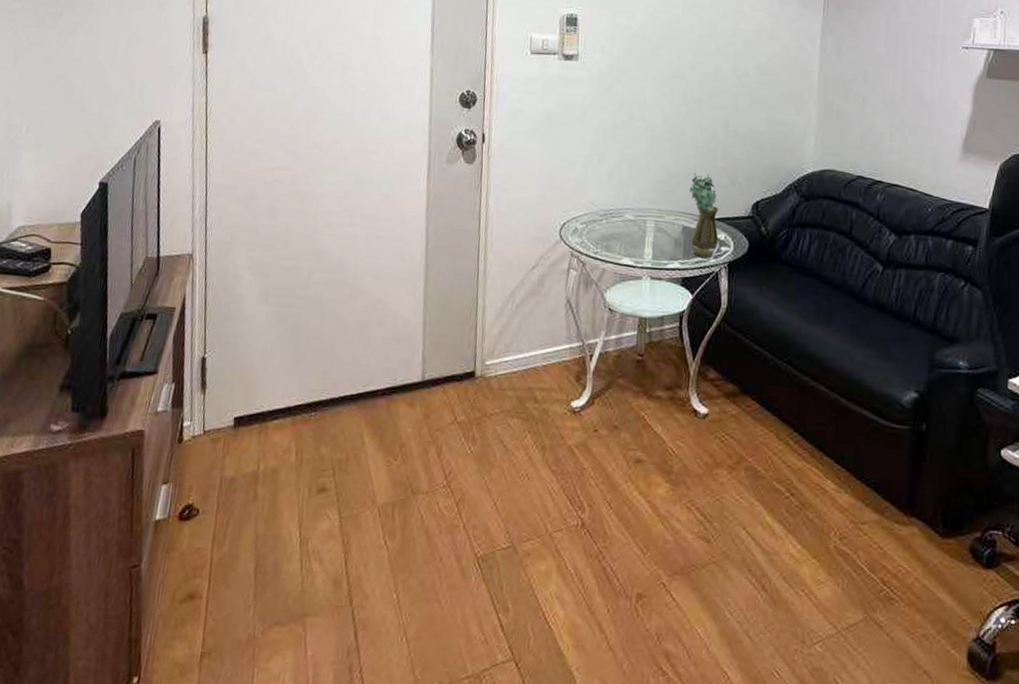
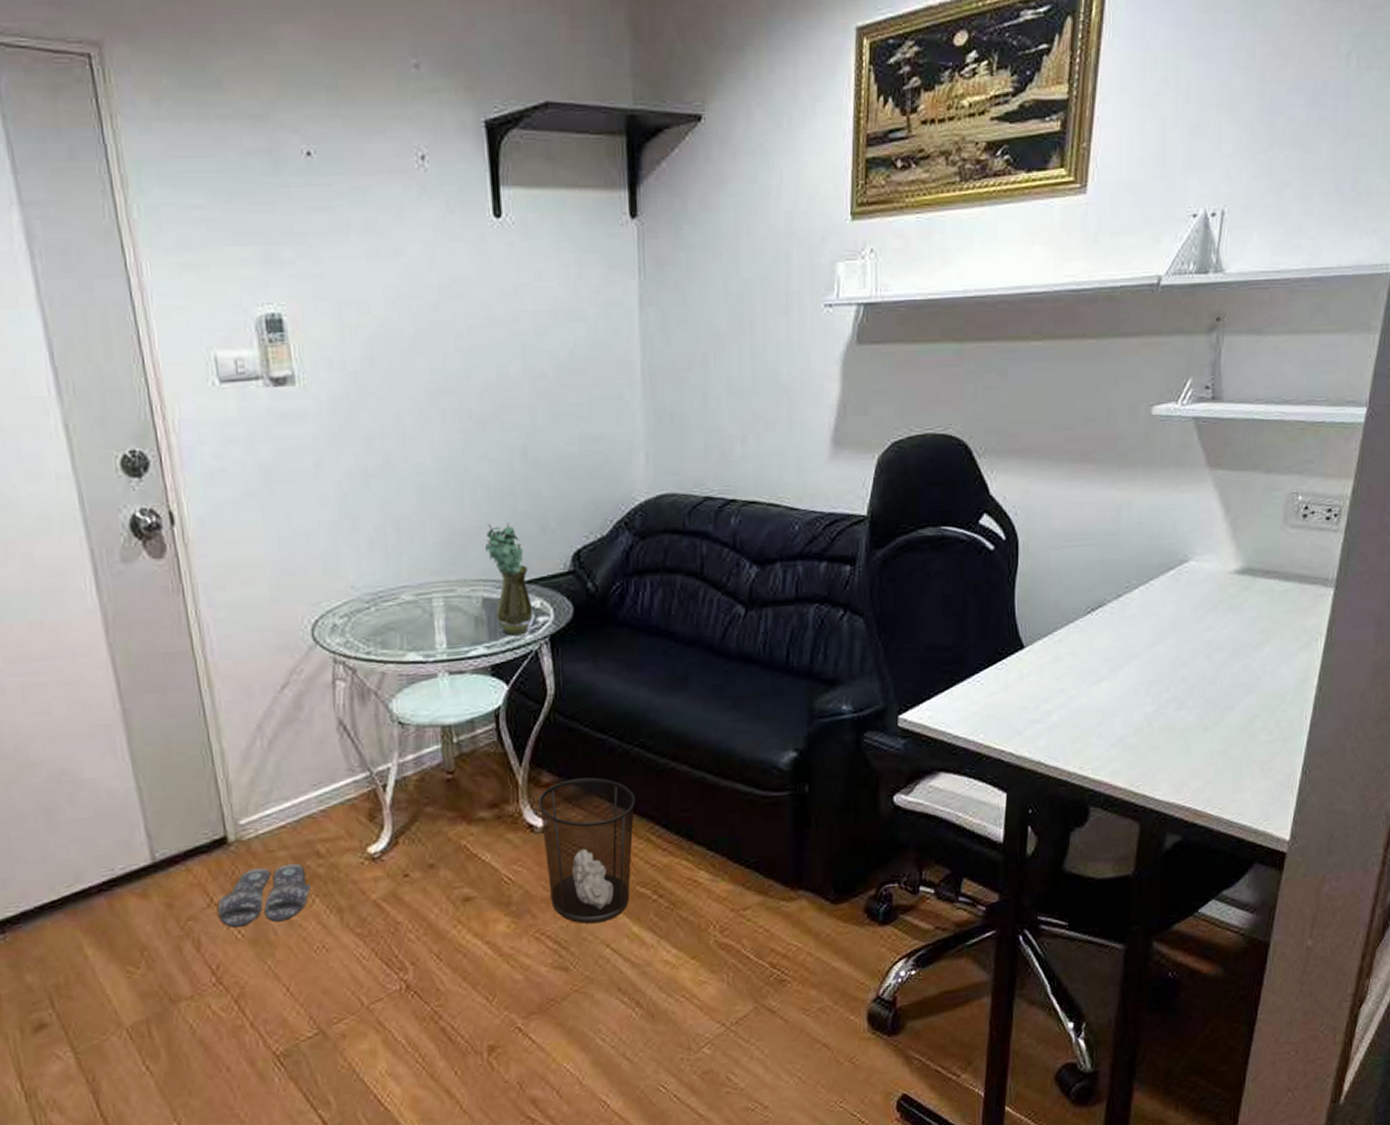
slippers: none [458,400,526,447] -> present [218,863,311,928]
waste bin: none [703,379,781,507] -> present [538,777,636,924]

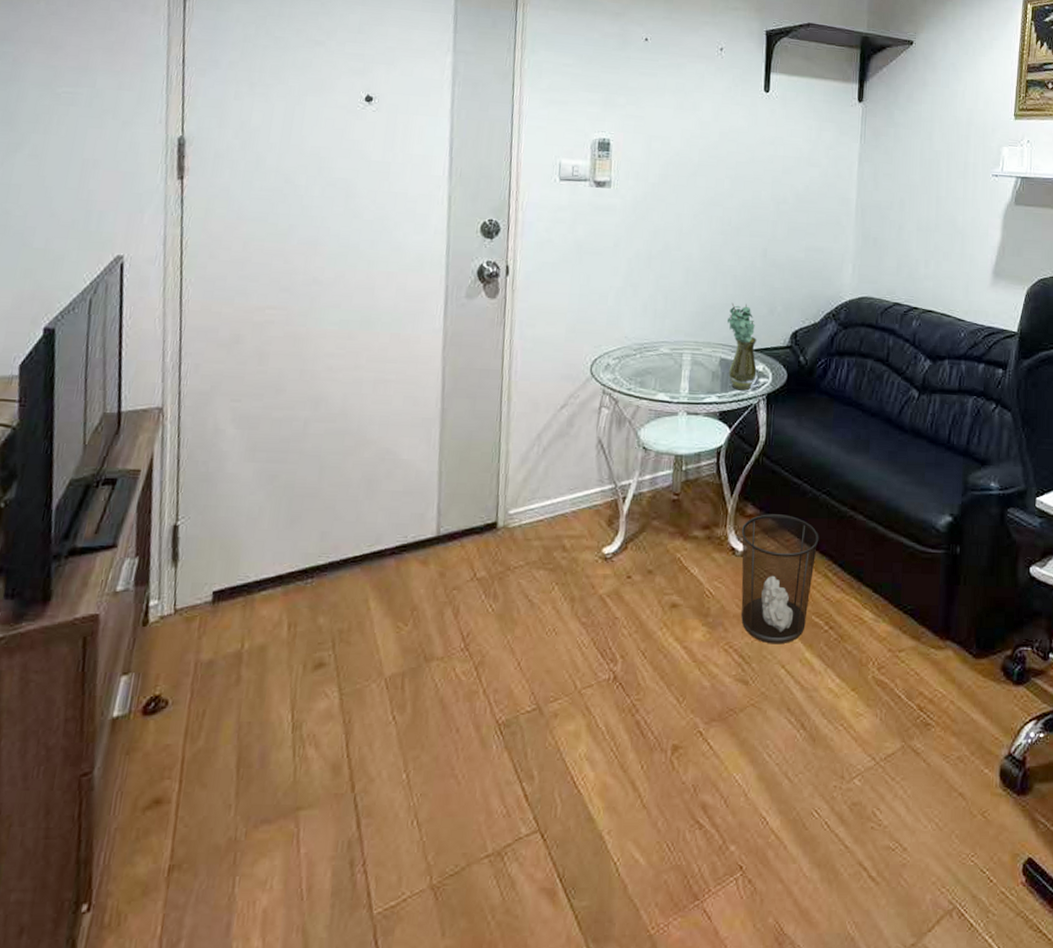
slippers: present [218,863,311,928] -> none [478,552,553,602]

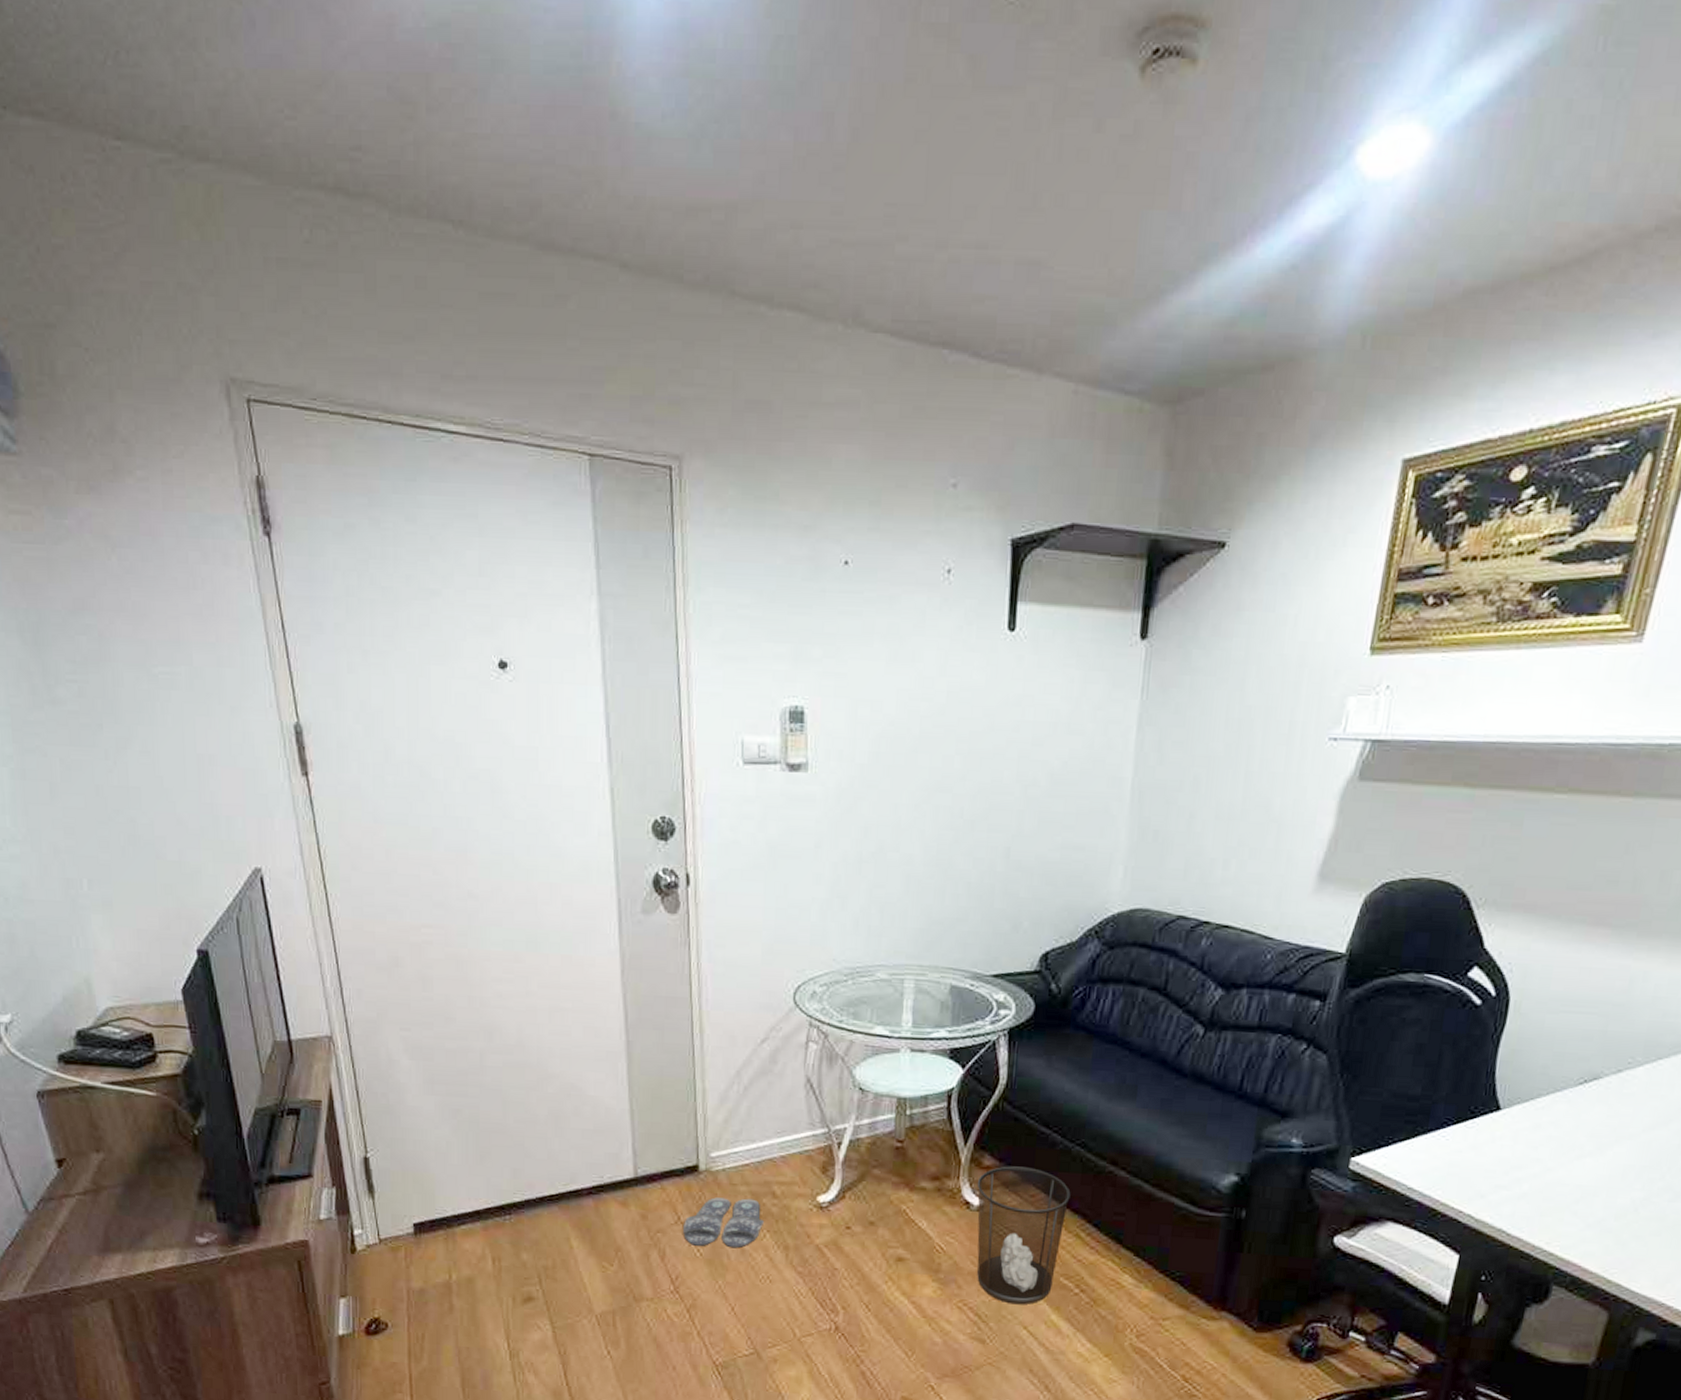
slippers: none [478,552,553,602] -> present [683,1197,764,1249]
vase: present [727,302,758,391] -> none [959,917,998,1025]

